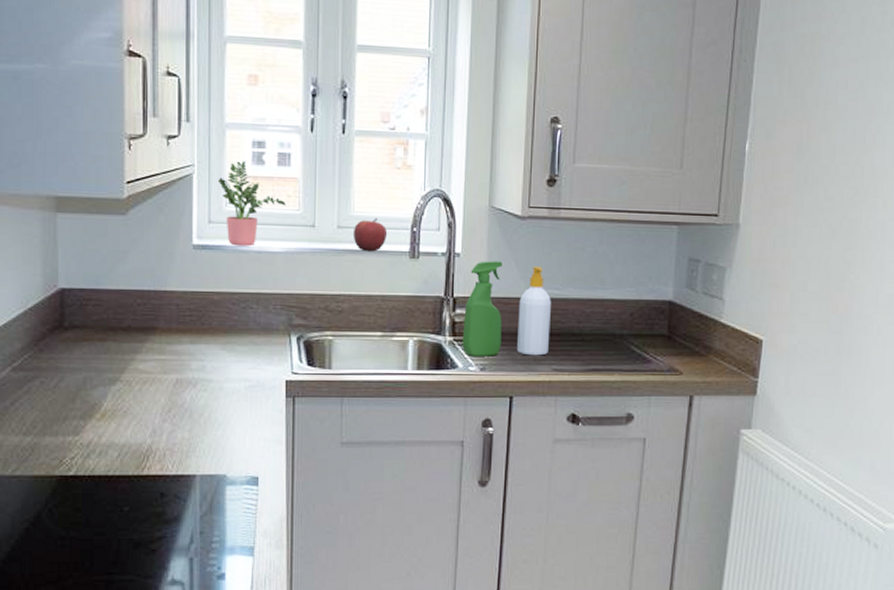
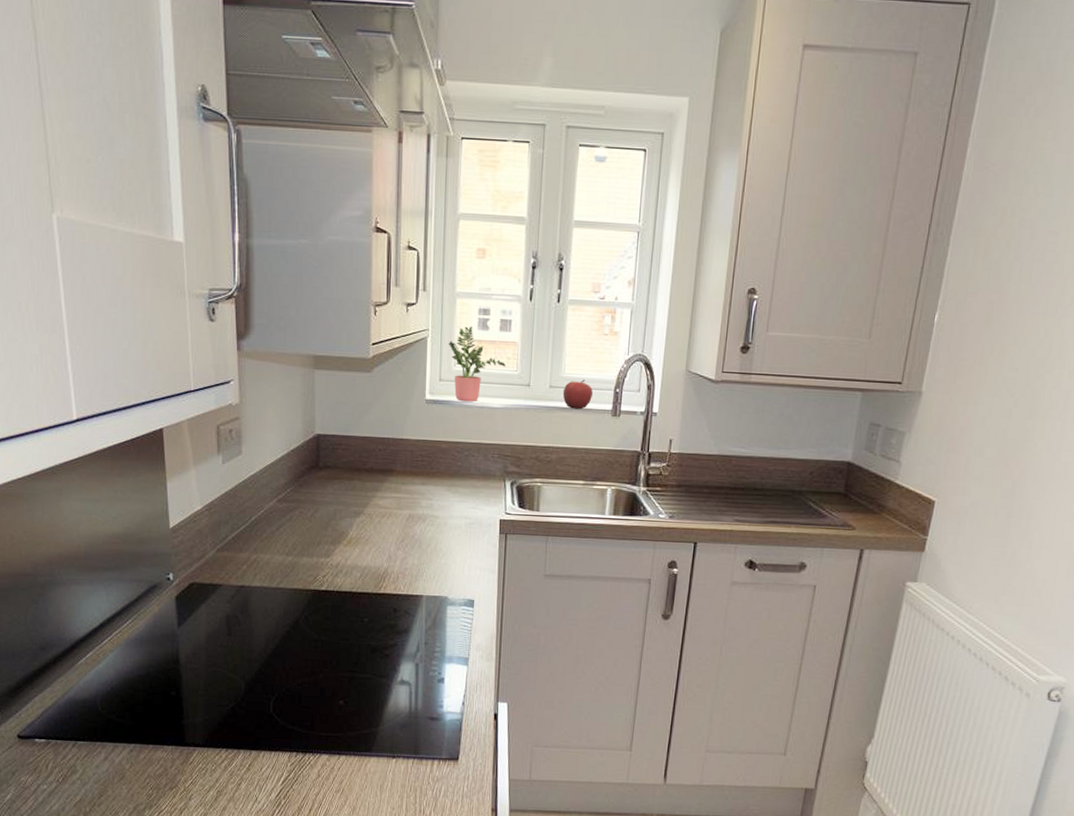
spray bottle: present [462,261,502,356] -> none [654,420,695,506]
soap bottle: present [516,266,551,356] -> none [702,426,737,507]

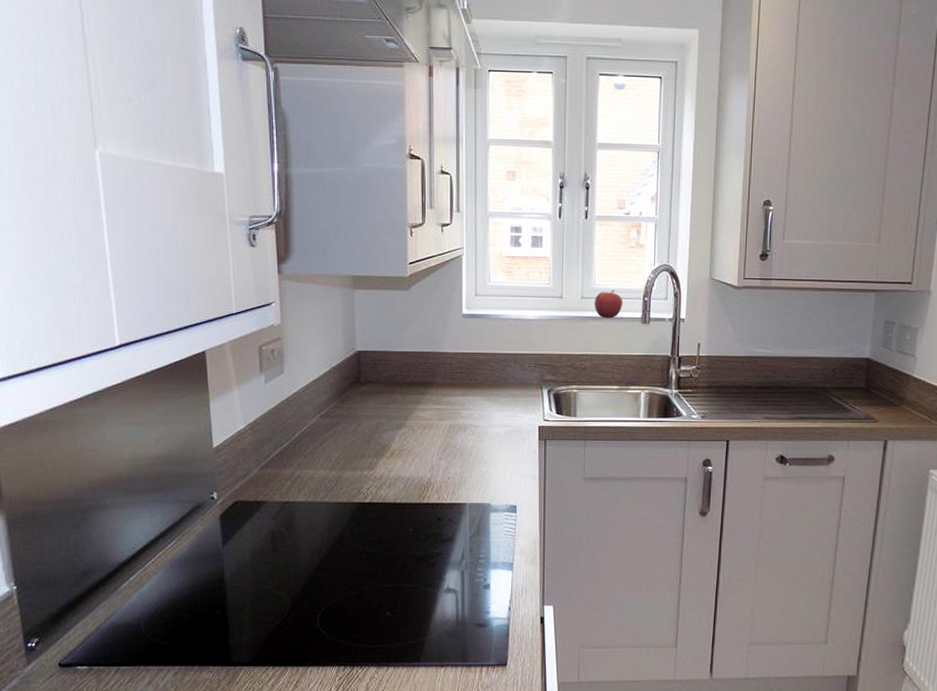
potted plant: present [449,326,506,402] -> none [483,244,538,315]

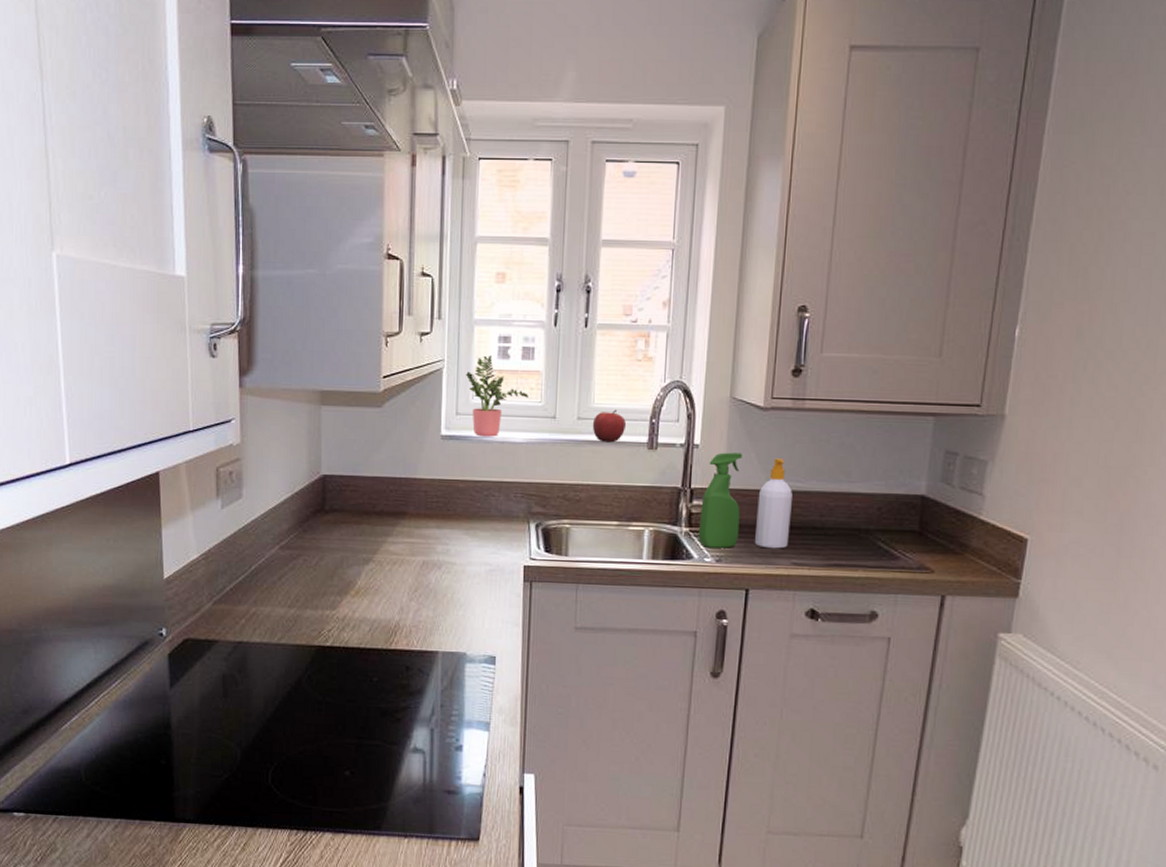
potted plant: none [483,244,538,315] -> present [466,355,528,437]
spray bottle: none [686,325,721,406] -> present [698,452,742,548]
soap bottle: none [732,329,763,406] -> present [754,458,792,549]

